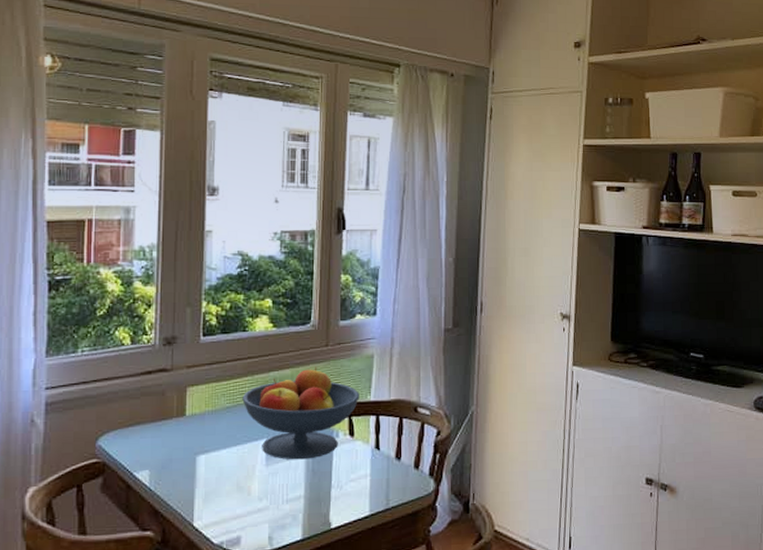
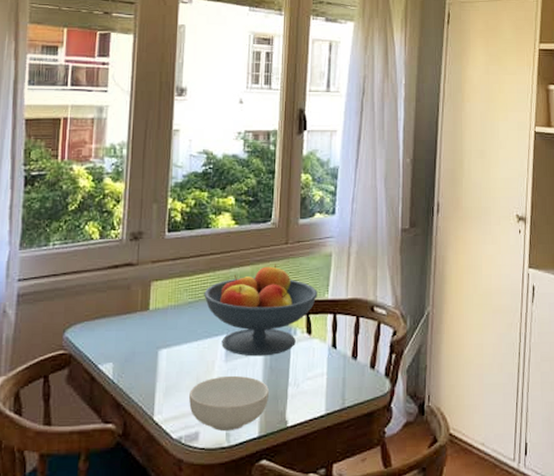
cereal bowl: none [230,479,311,535] -> present [189,375,269,432]

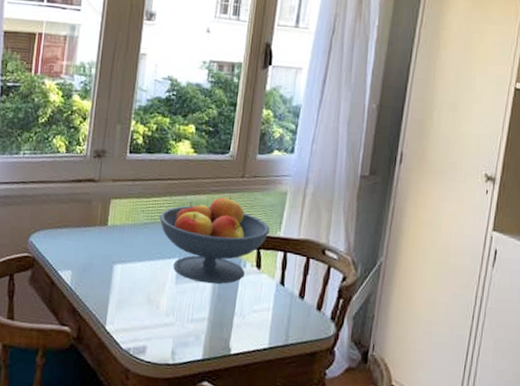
cereal bowl: present [189,375,269,432] -> none [139,297,215,350]

